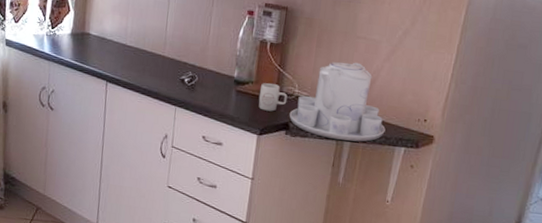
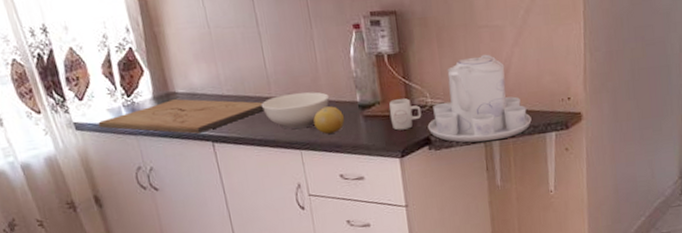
cutting board: none [23,39,156,73] -> present [98,98,265,135]
bowl: none [154,56,212,88] -> present [261,91,330,129]
fruit: none [193,74,219,99] -> present [313,106,344,134]

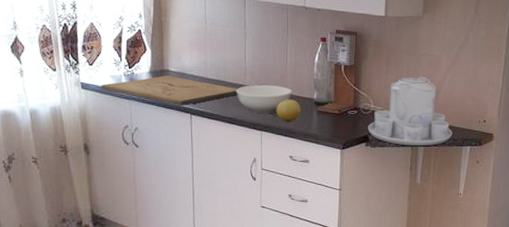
mug: present [389,98,422,131] -> none [338,102,365,127]

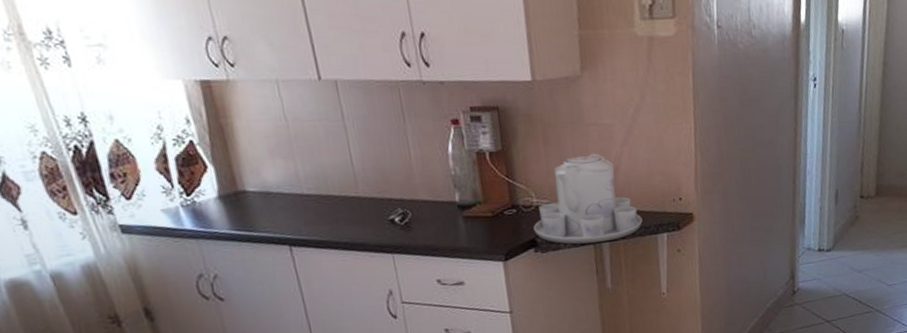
cutting board: present [101,76,238,107] -> none [150,198,351,238]
bowl: present [236,84,292,113] -> none [347,191,426,231]
fruit: present [276,99,301,121] -> none [407,206,442,236]

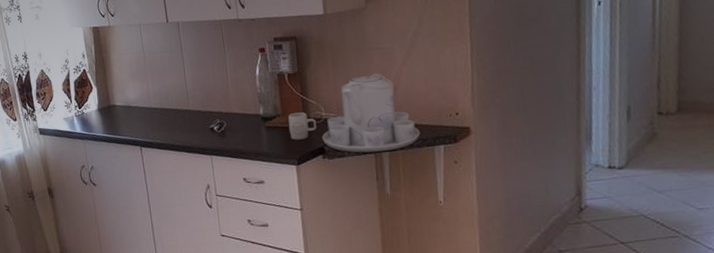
mug: none [491,198,527,232] -> present [288,112,317,140]

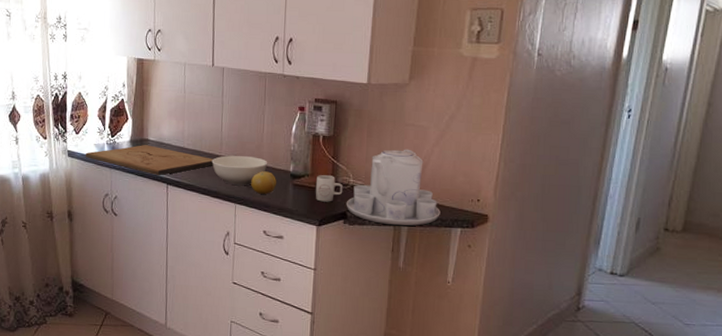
cutting board: none [56,110,183,140] -> present [85,145,214,176]
bowl: none [180,105,237,137] -> present [211,155,268,185]
fruit: none [223,118,249,142] -> present [251,171,276,194]

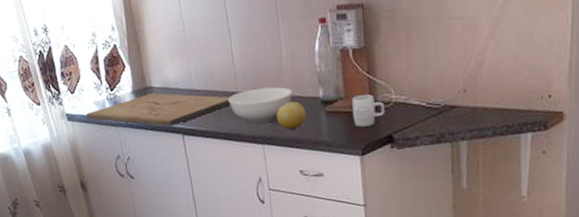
tea set: present [346,149,441,226] -> none [390,47,505,142]

